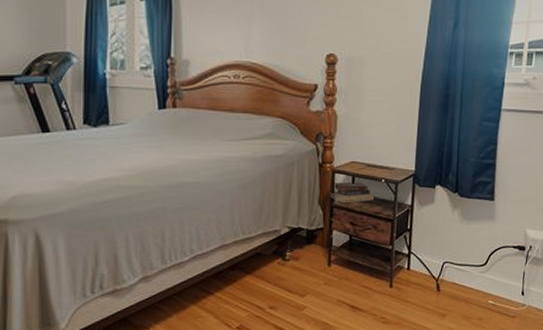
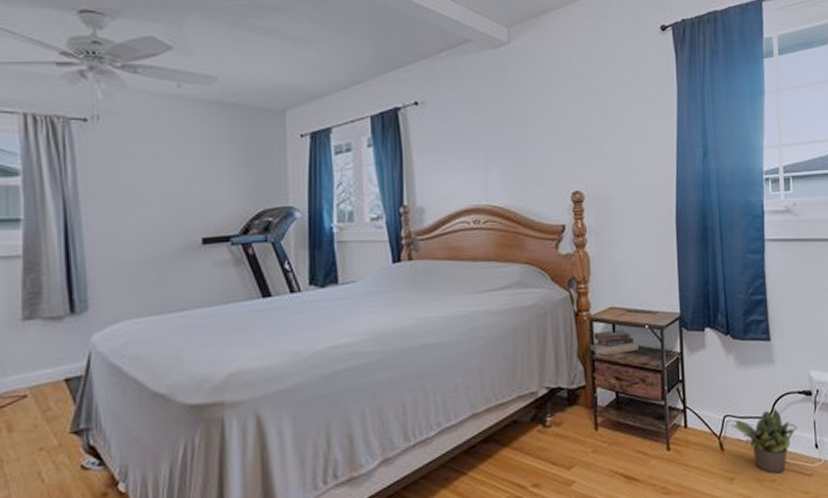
potted plant: none [449,258,508,314] -> present [731,407,798,474]

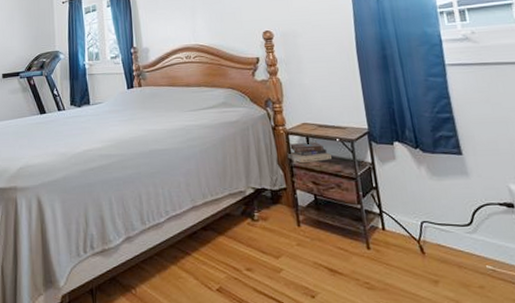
potted plant: present [731,407,798,474] -> none [430,217,503,281]

